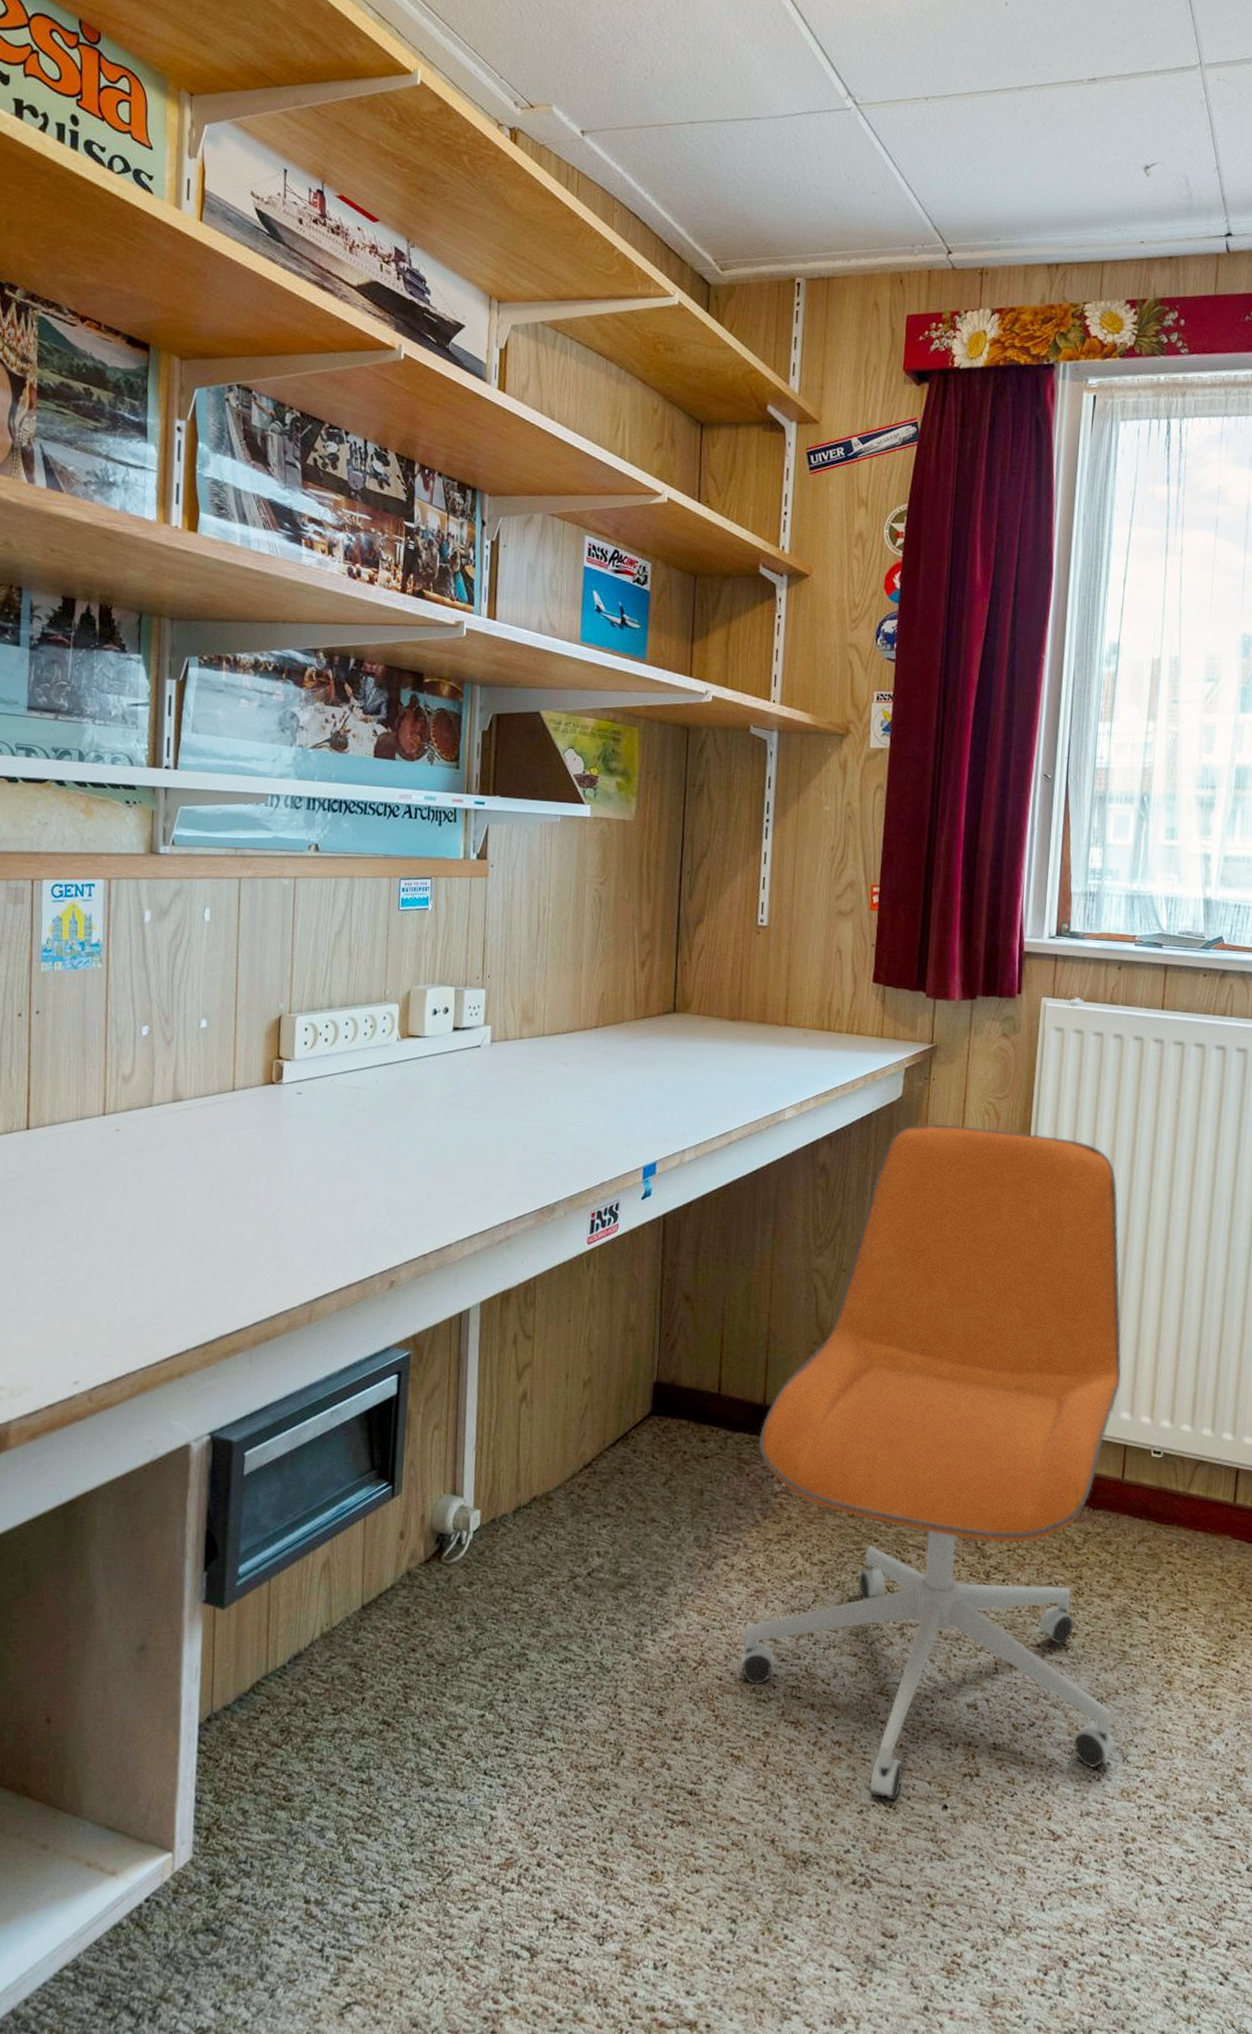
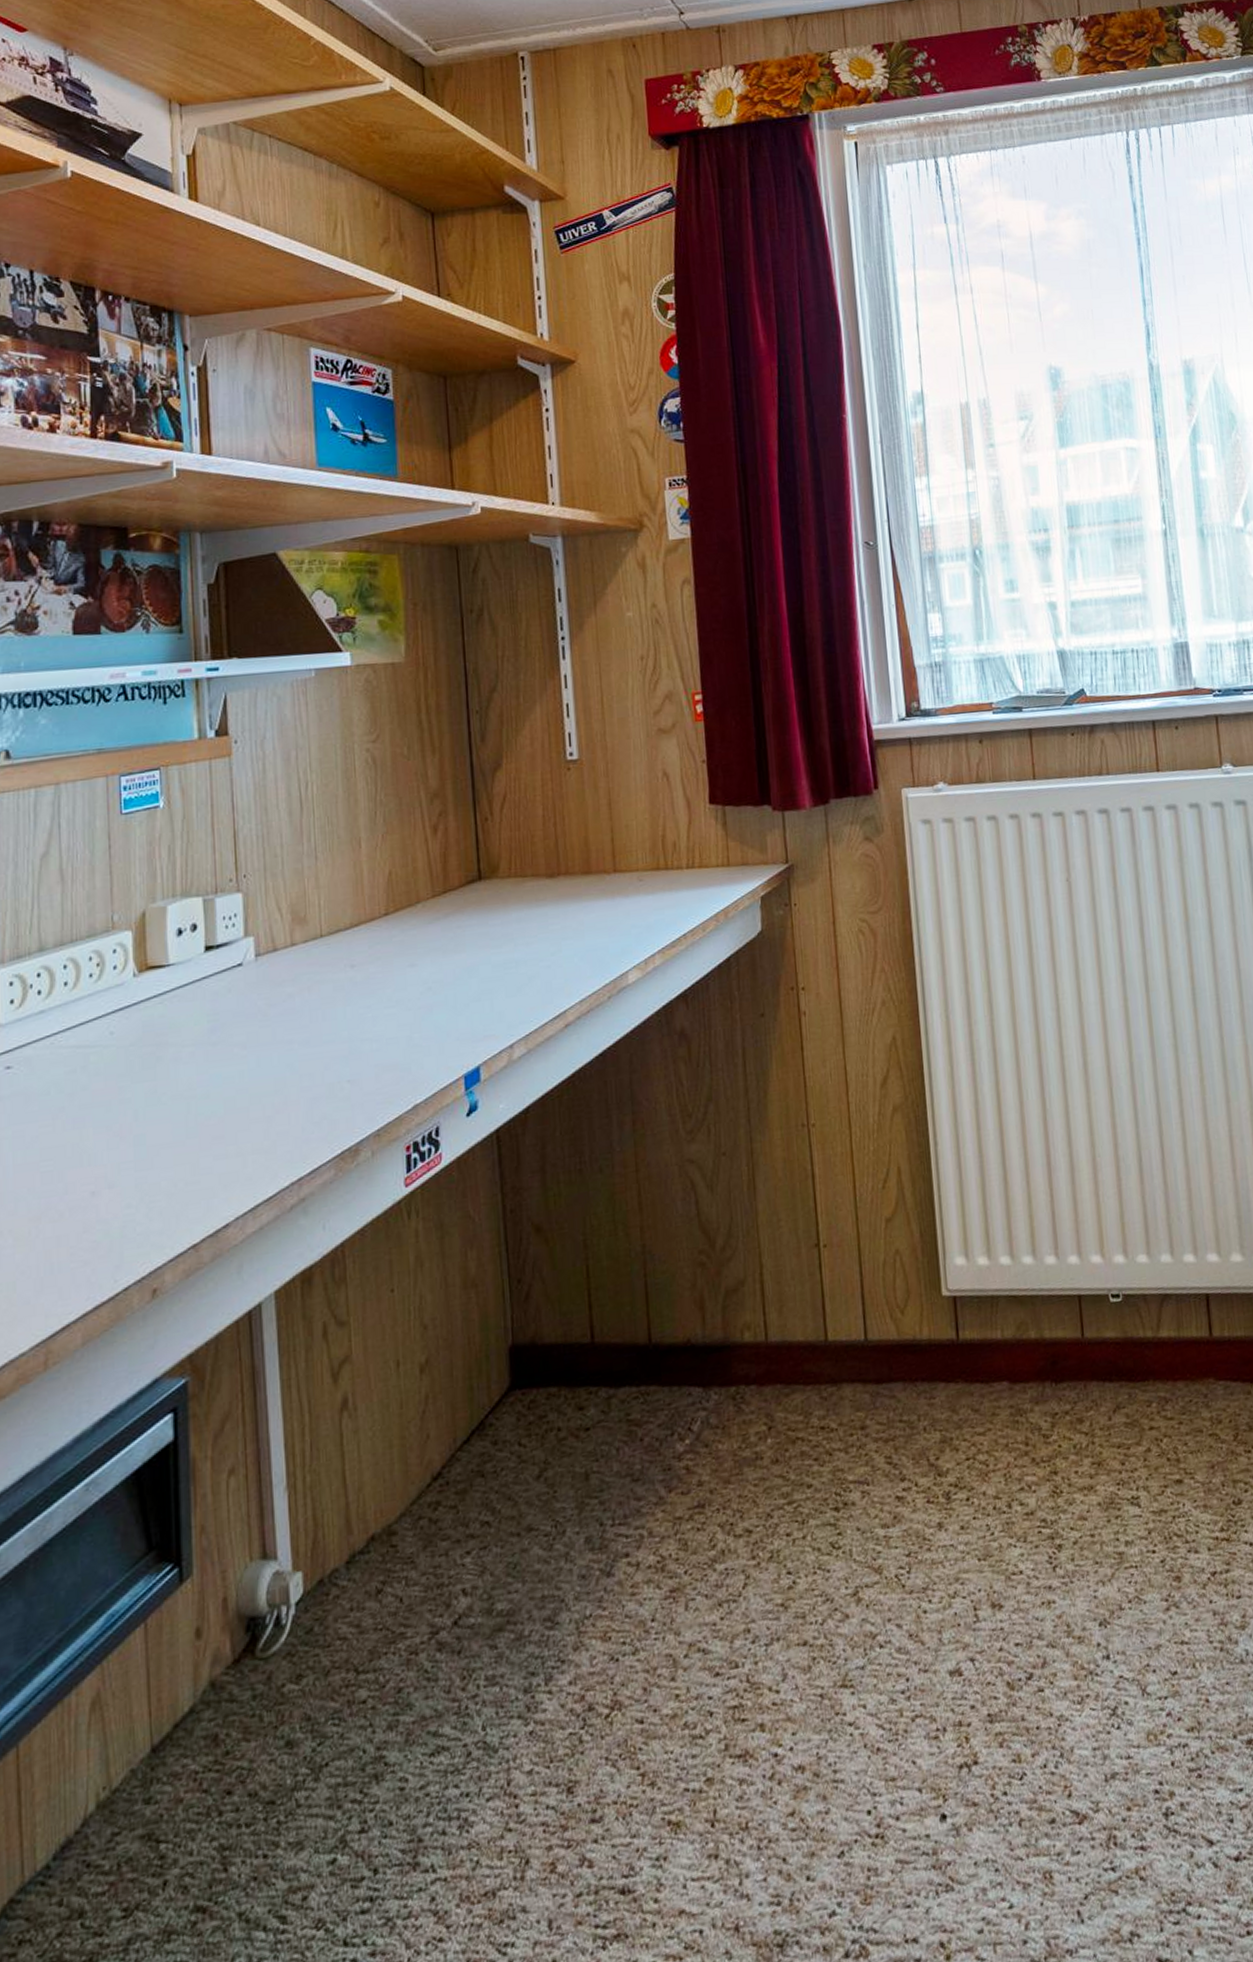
office chair: present [739,1123,1122,1801] -> none [649,945,1131,1828]

